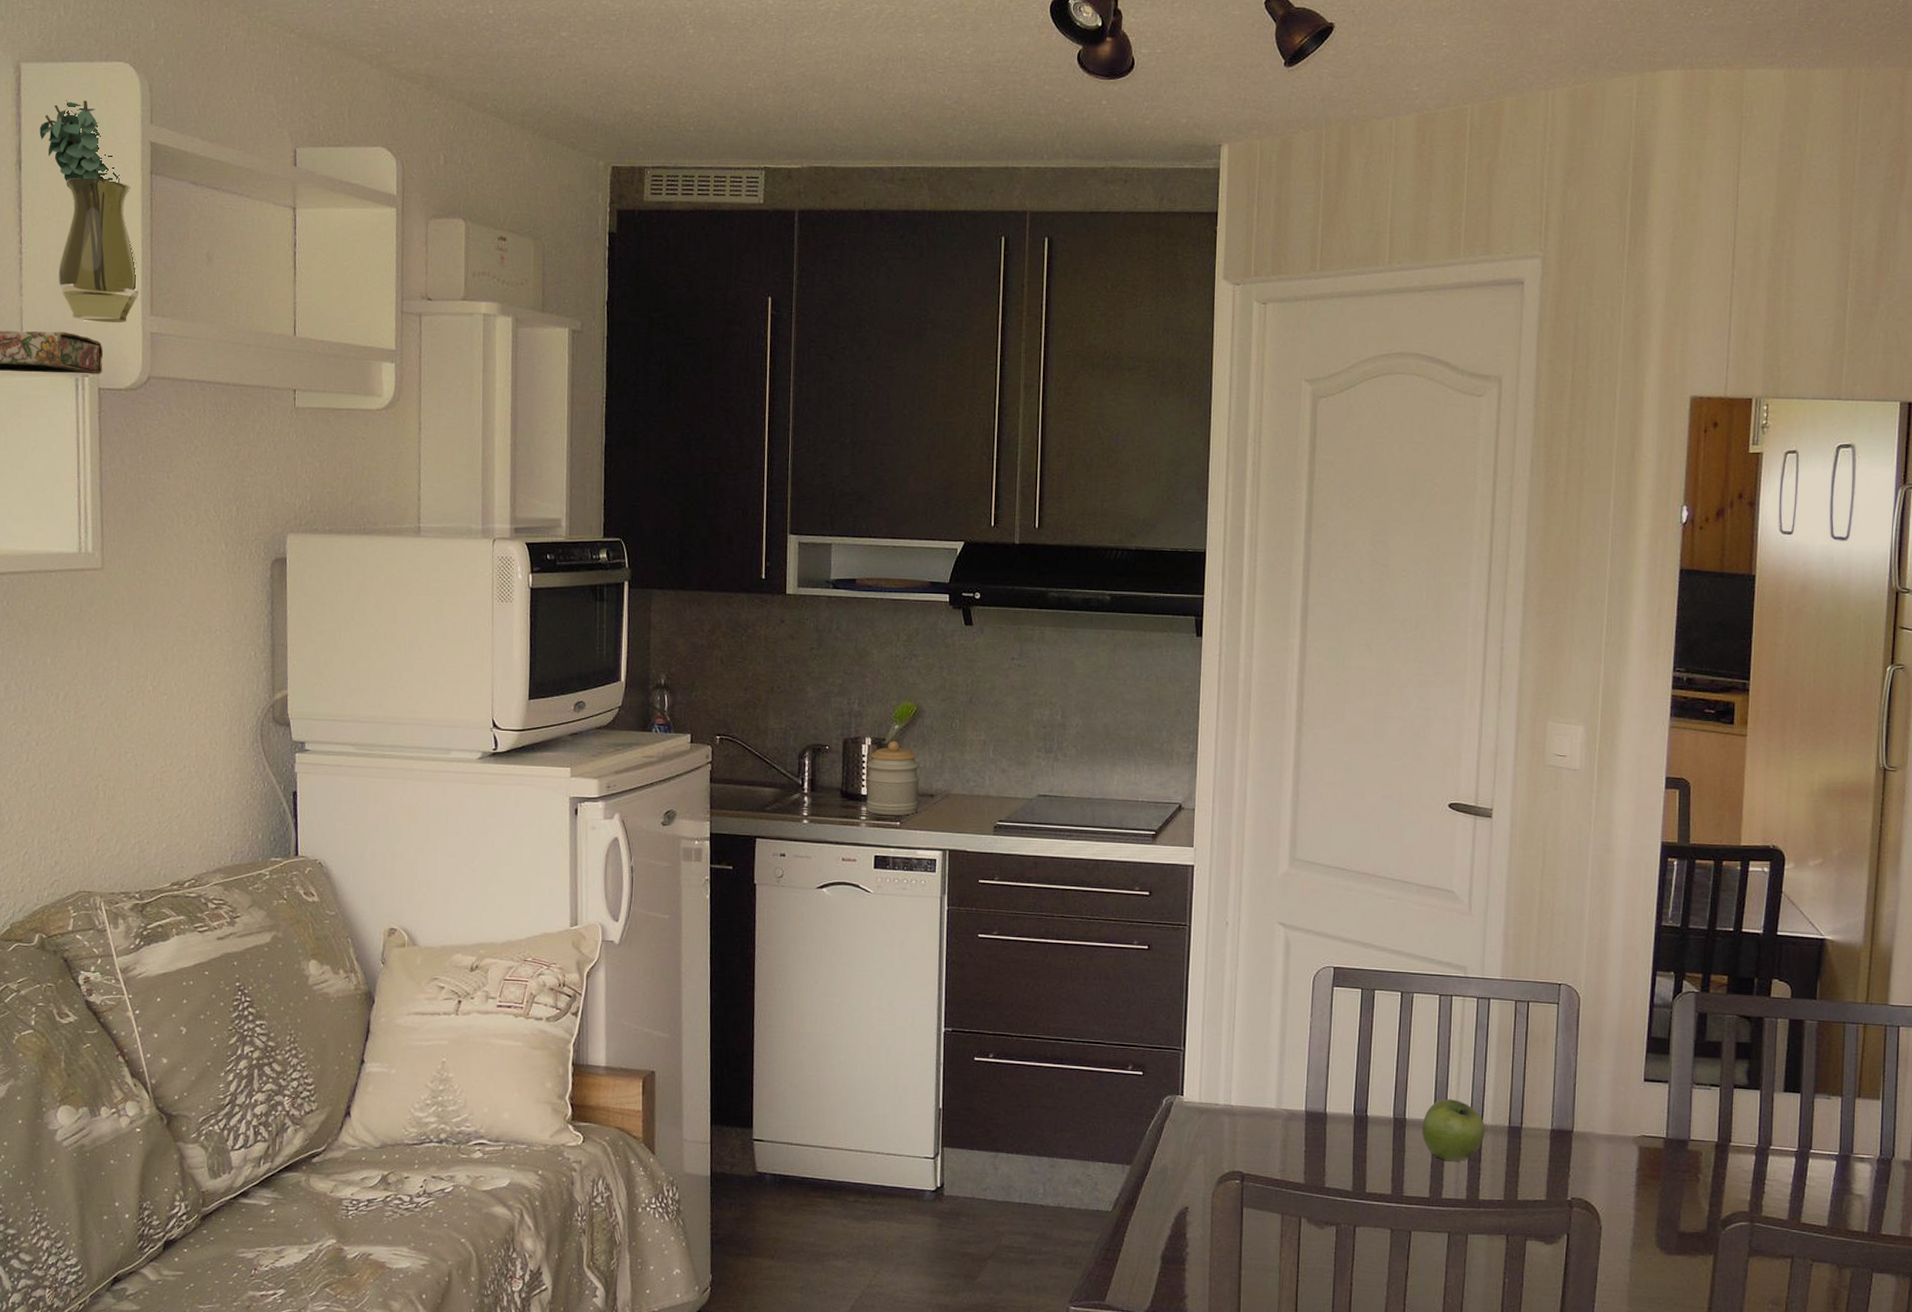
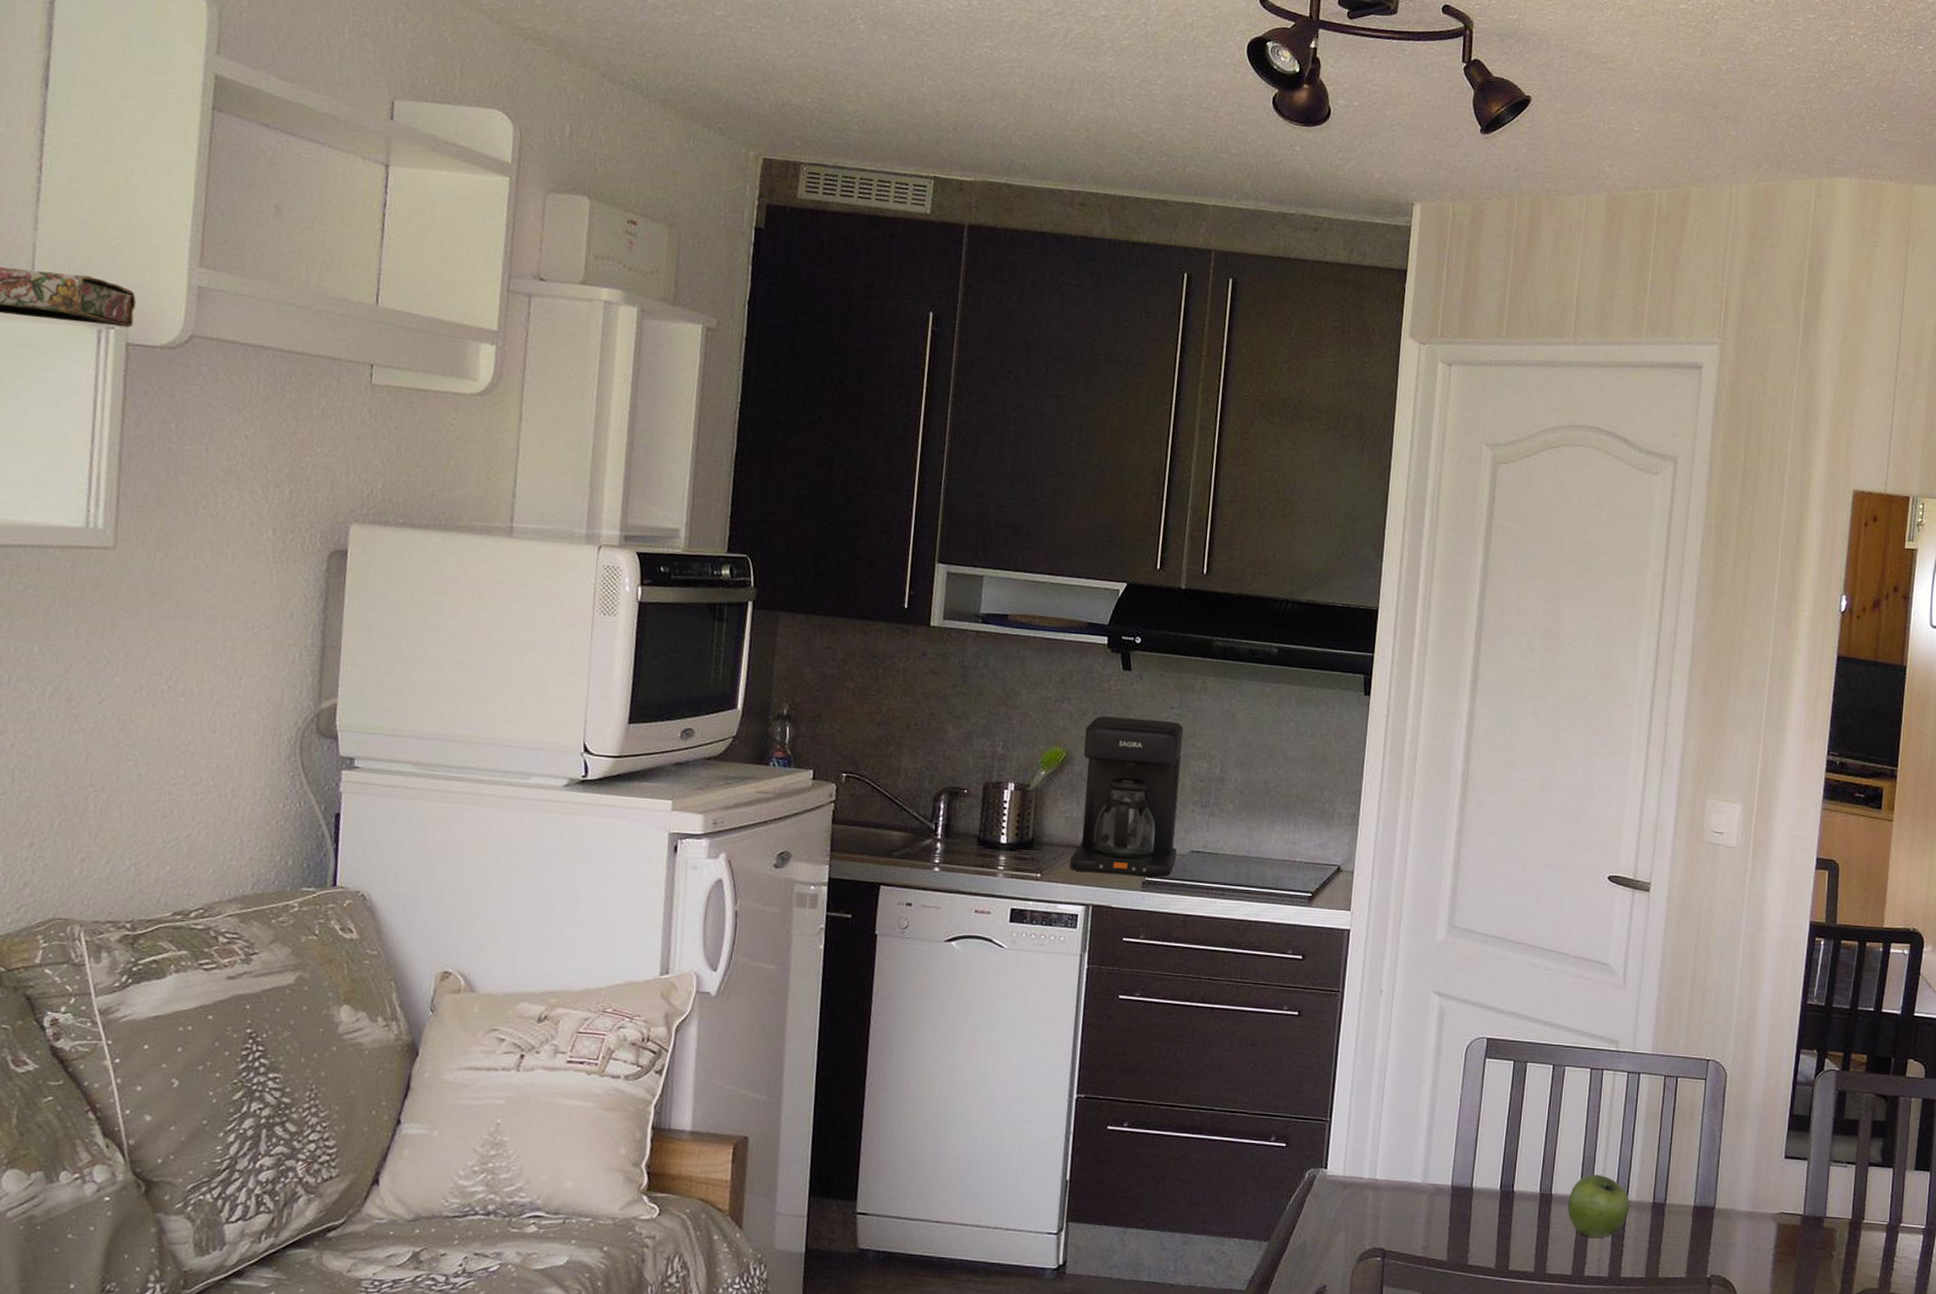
vase: present [39,100,139,323] -> none [75,16,188,272]
jar: present [866,740,920,816] -> none [1005,787,1066,867]
coffee maker: none [926,670,1025,822] -> present [1069,716,1184,878]

